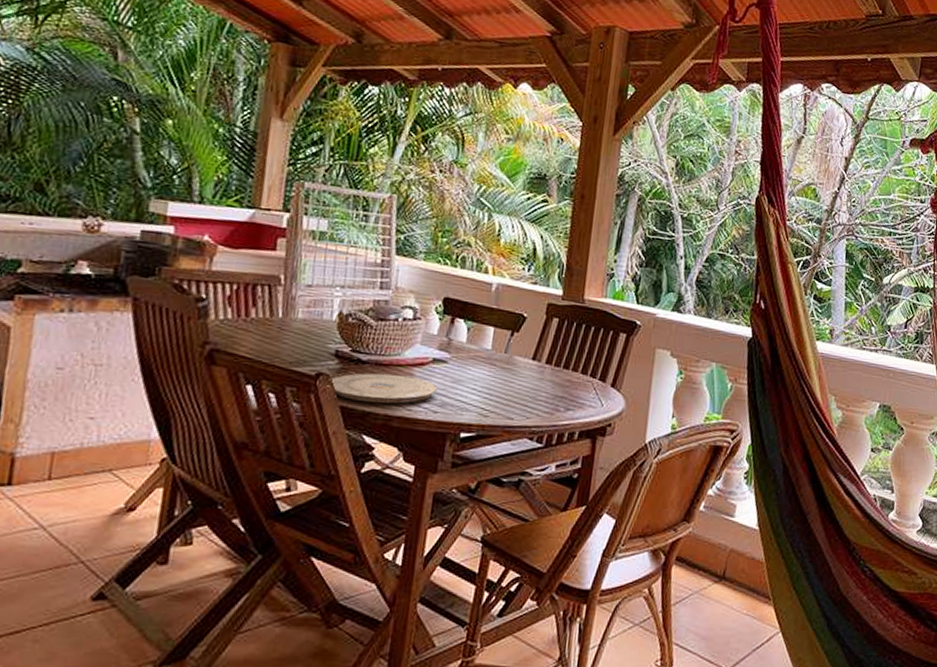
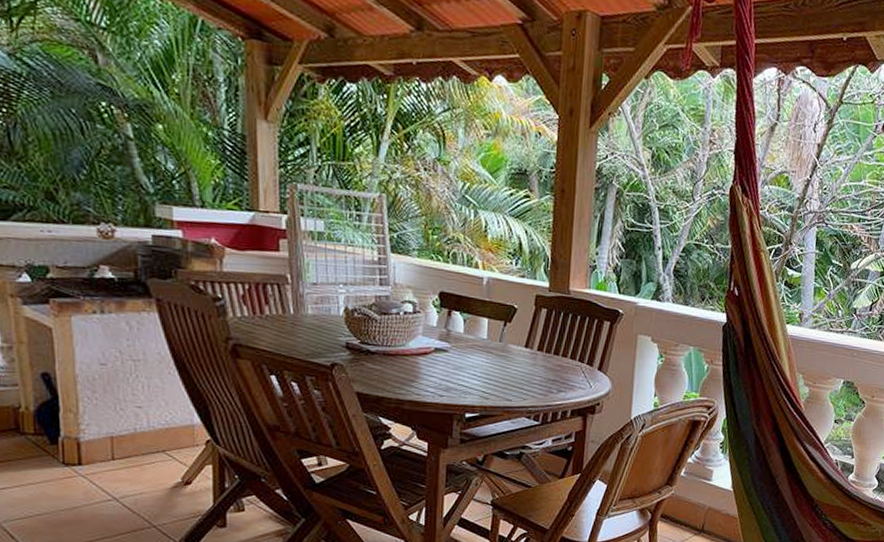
plate: present [329,373,439,404] -> none [343,362,442,390]

